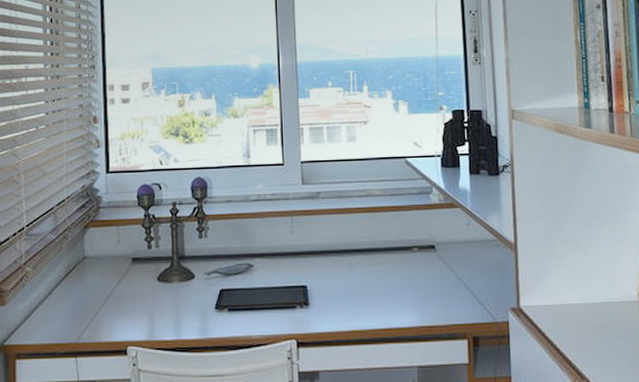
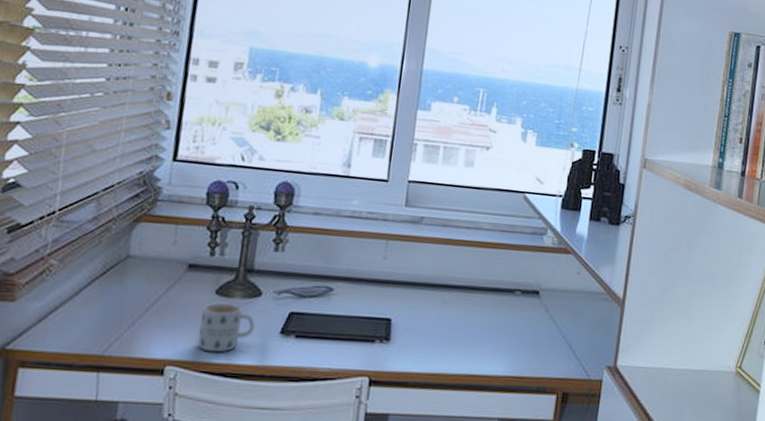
mug: none [149,287,194,331] -> present [198,302,255,353]

